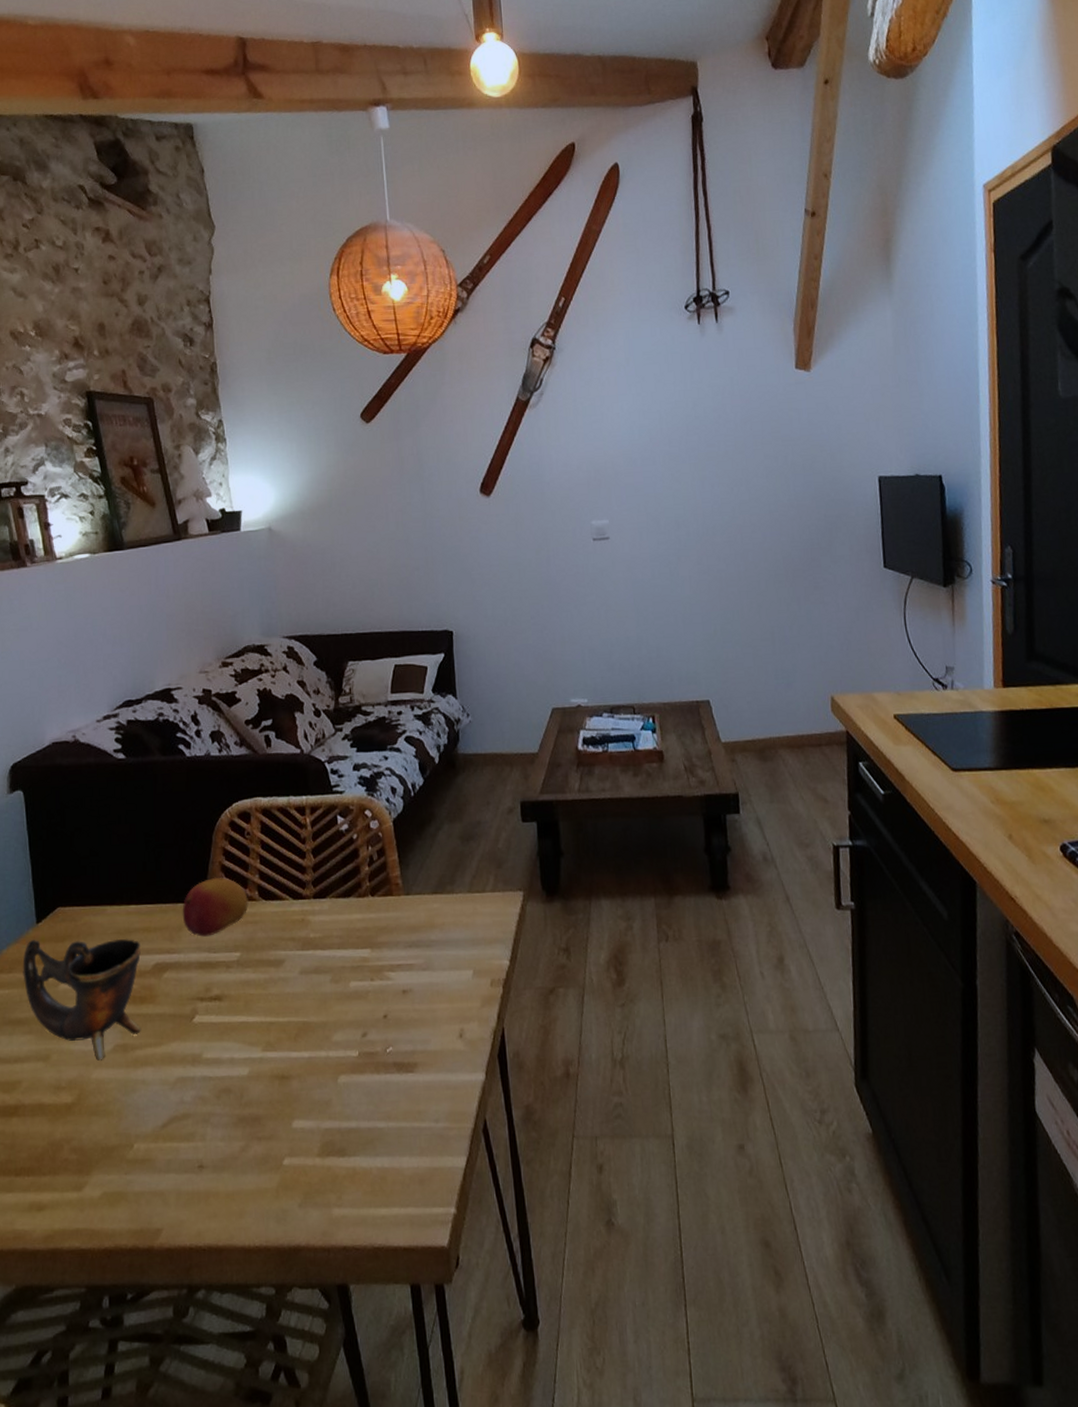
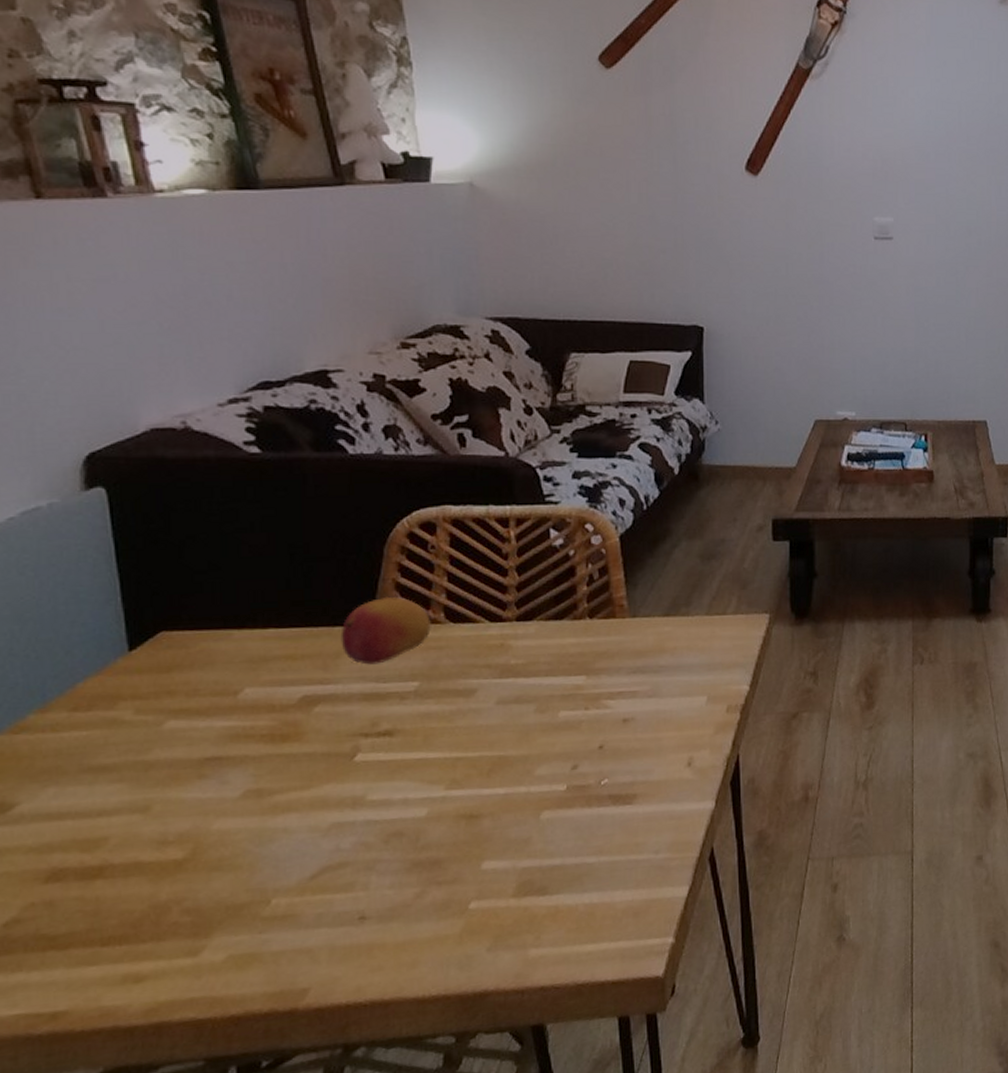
cup: present [22,938,142,1061] -> none [108,668,283,809]

